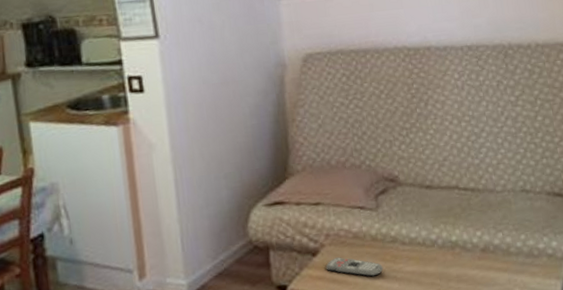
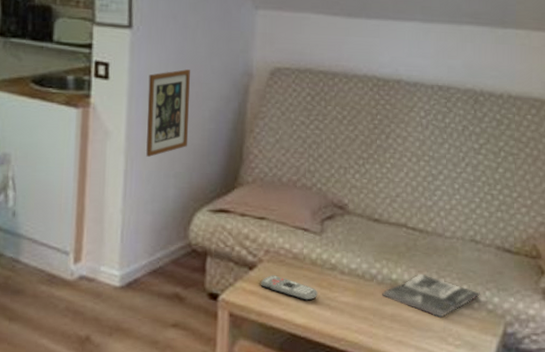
picture frame: none [183,70,233,163] -> present [146,69,190,157]
magazine: none [445,231,538,270] -> present [382,274,480,318]

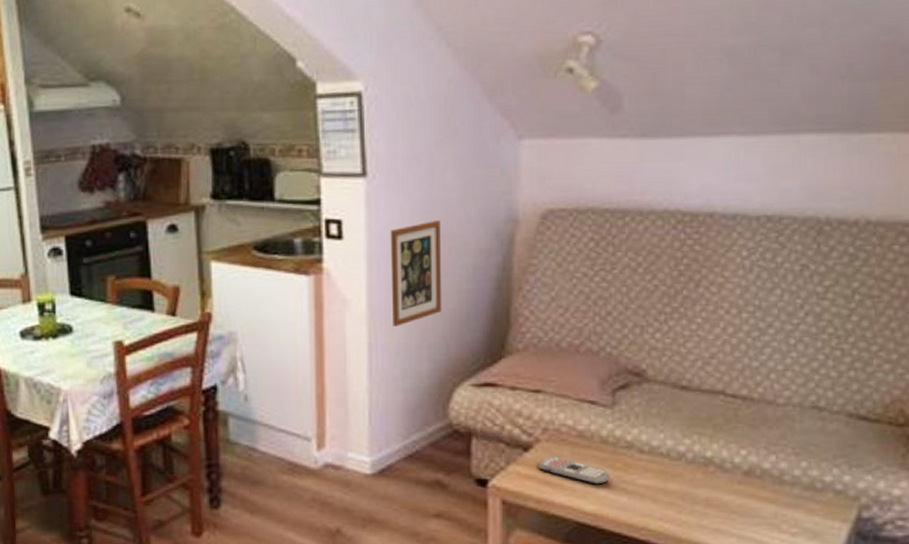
magazine: present [382,274,480,318] -> none [694,451,825,501]

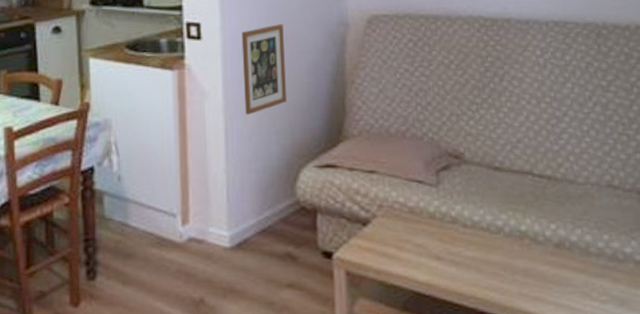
remote control: present [538,456,611,485] -> none [376,231,440,256]

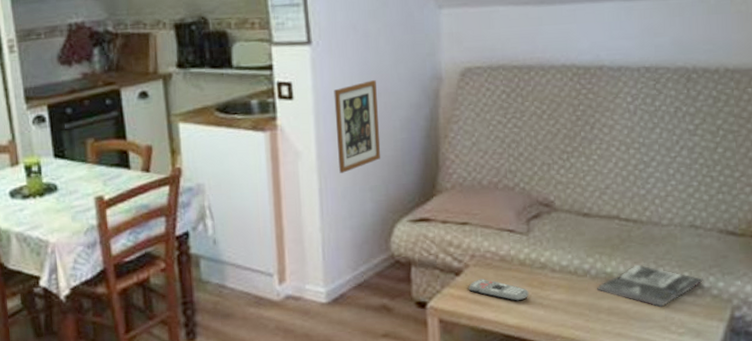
remote control: none [376,231,440,256] -> present [468,279,529,301]
magazine: none [512,225,625,271] -> present [597,265,703,307]

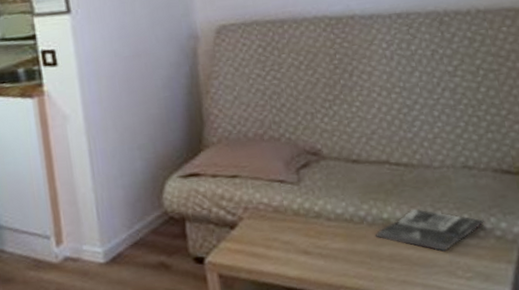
picture frame: present [334,80,381,173] -> none [95,43,147,134]
remote control: present [468,279,529,301] -> none [244,231,307,253]

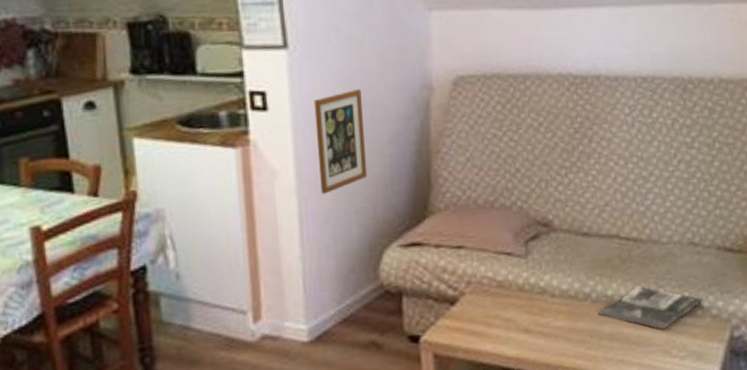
picture frame: none [95,43,147,134] -> present [314,89,368,194]

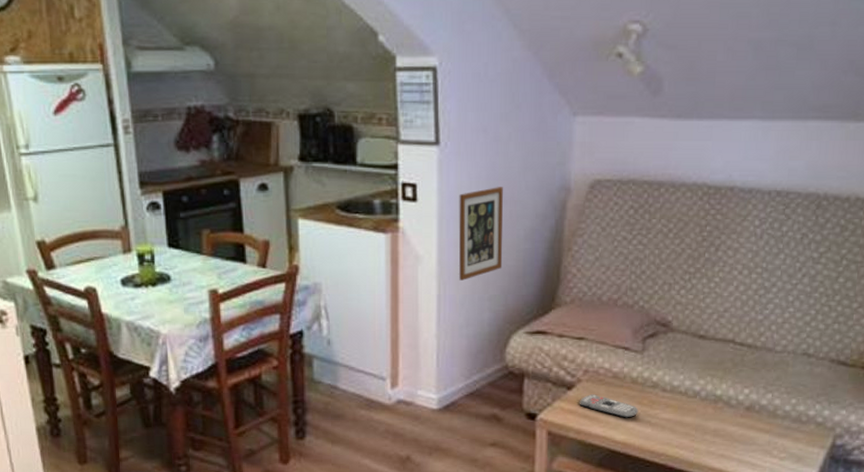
remote control: none [464,307,529,331] -> present [579,394,638,418]
magazine: present [598,286,703,330] -> none [705,390,810,431]

